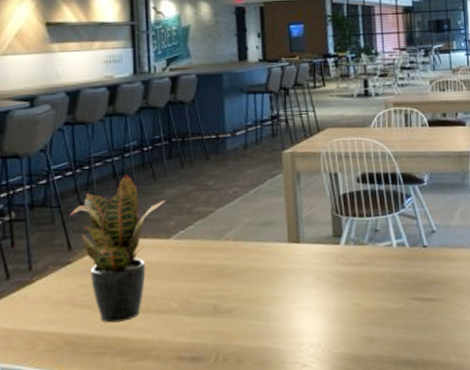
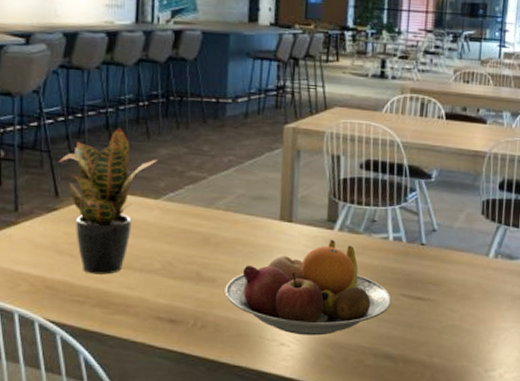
fruit bowl: none [242,253,404,354] -> present [224,239,392,336]

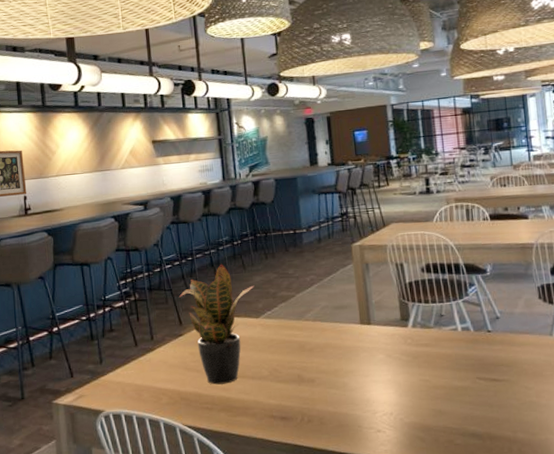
fruit bowl: present [224,239,392,336] -> none [323,335,470,422]

